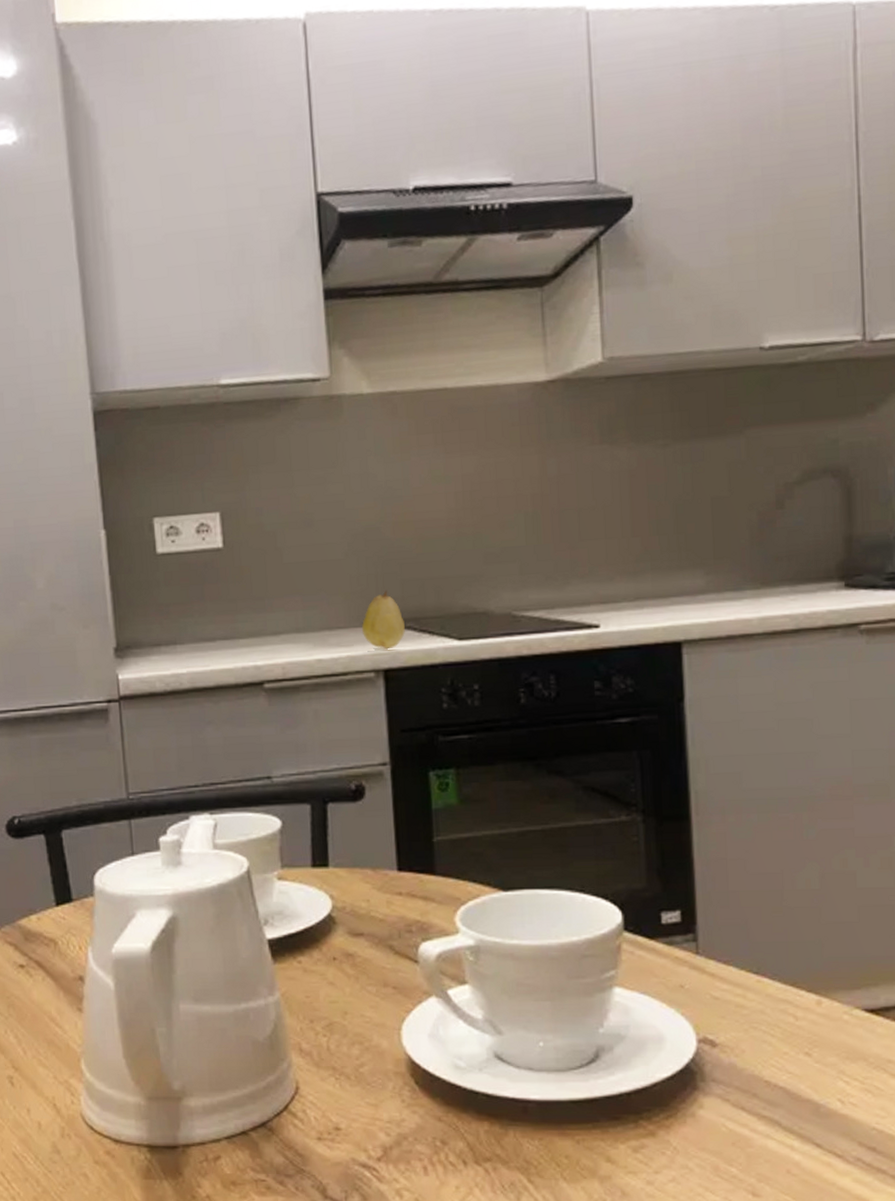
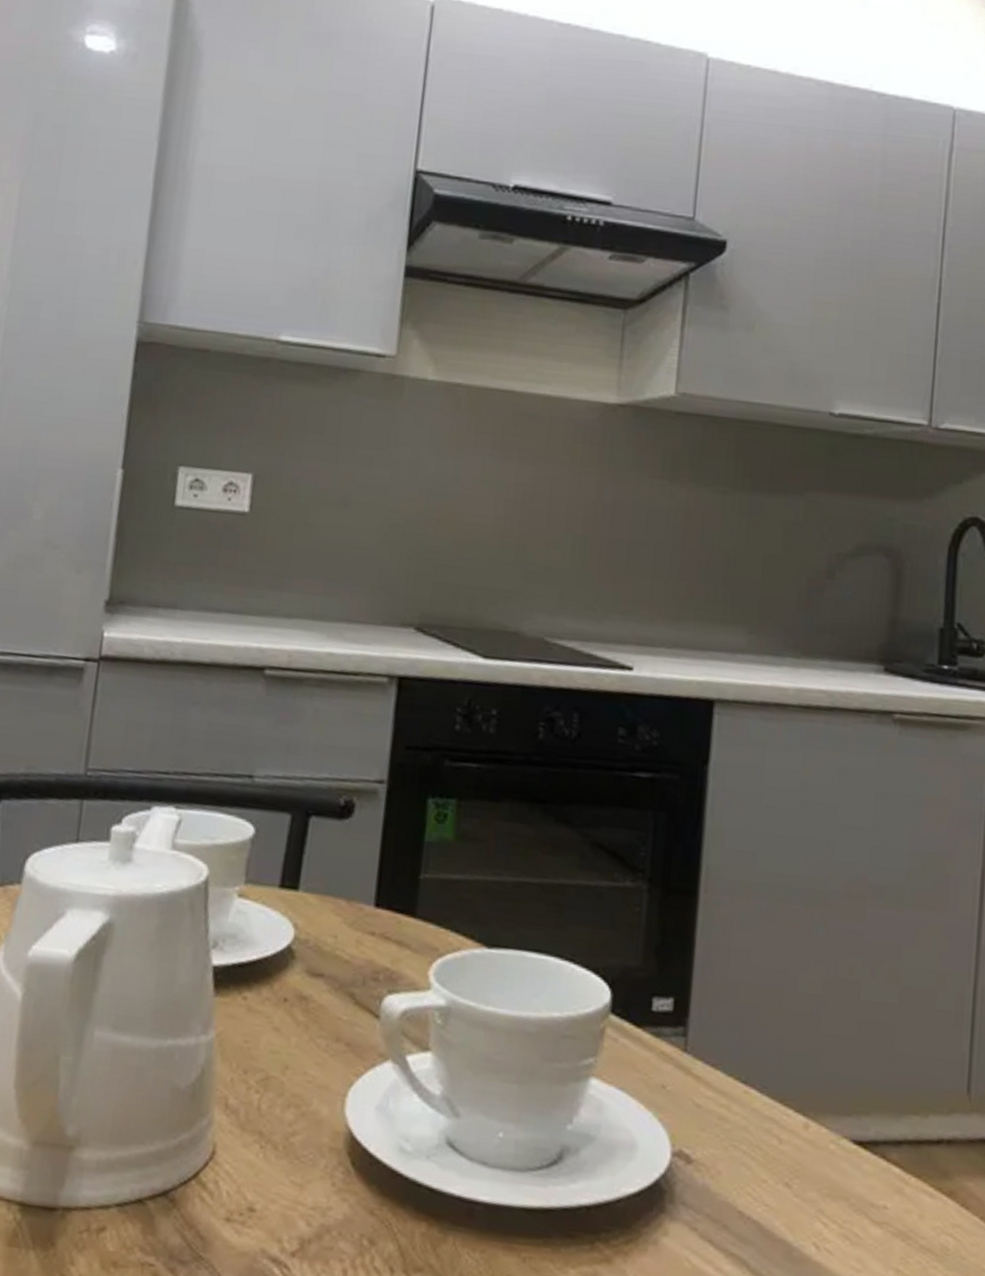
fruit: present [362,589,405,649] -> none [383,589,430,655]

